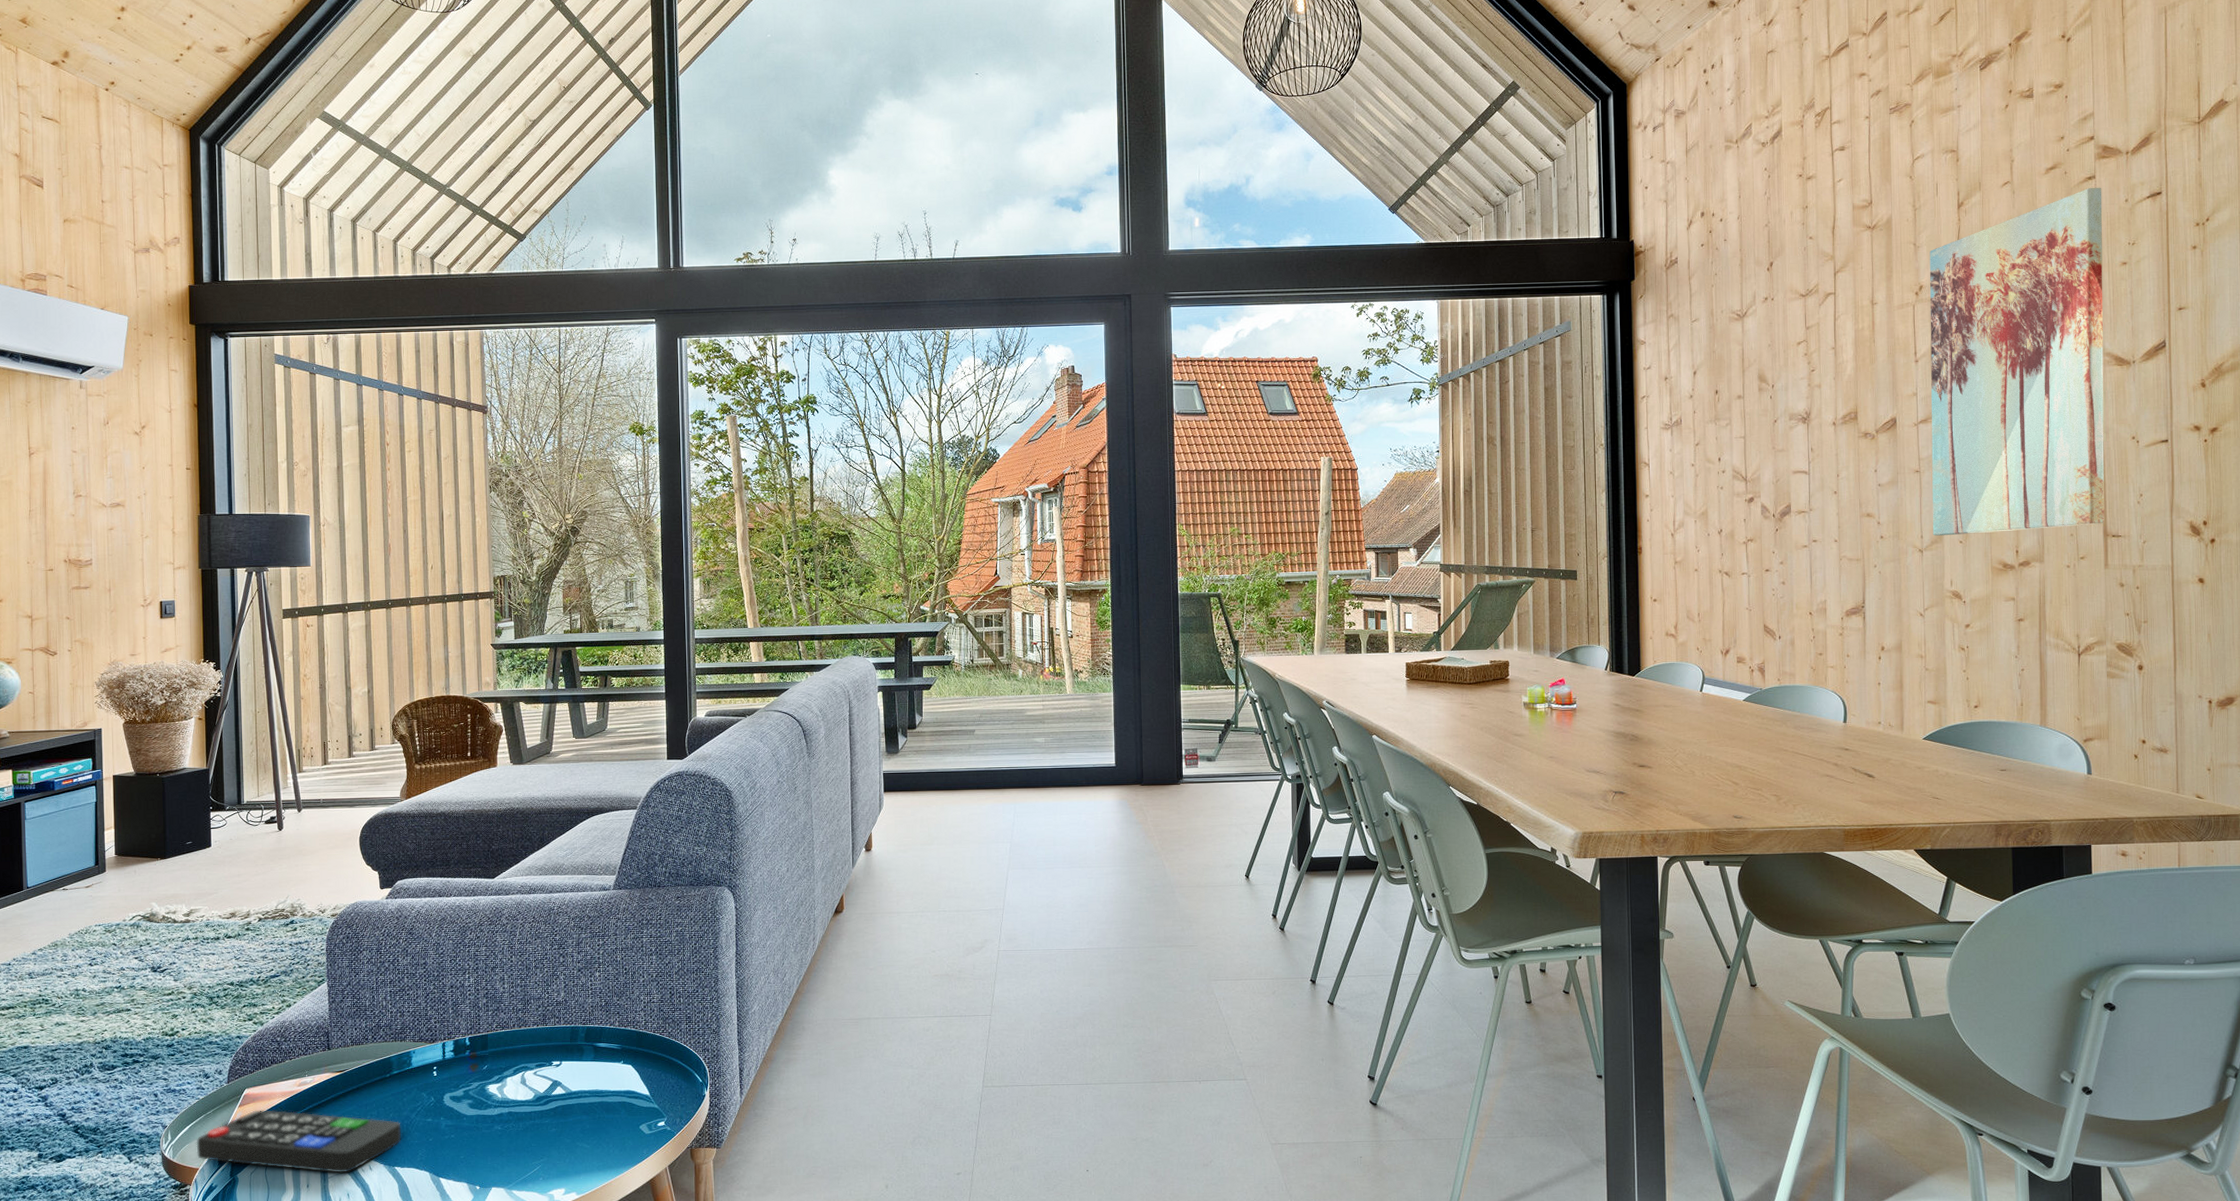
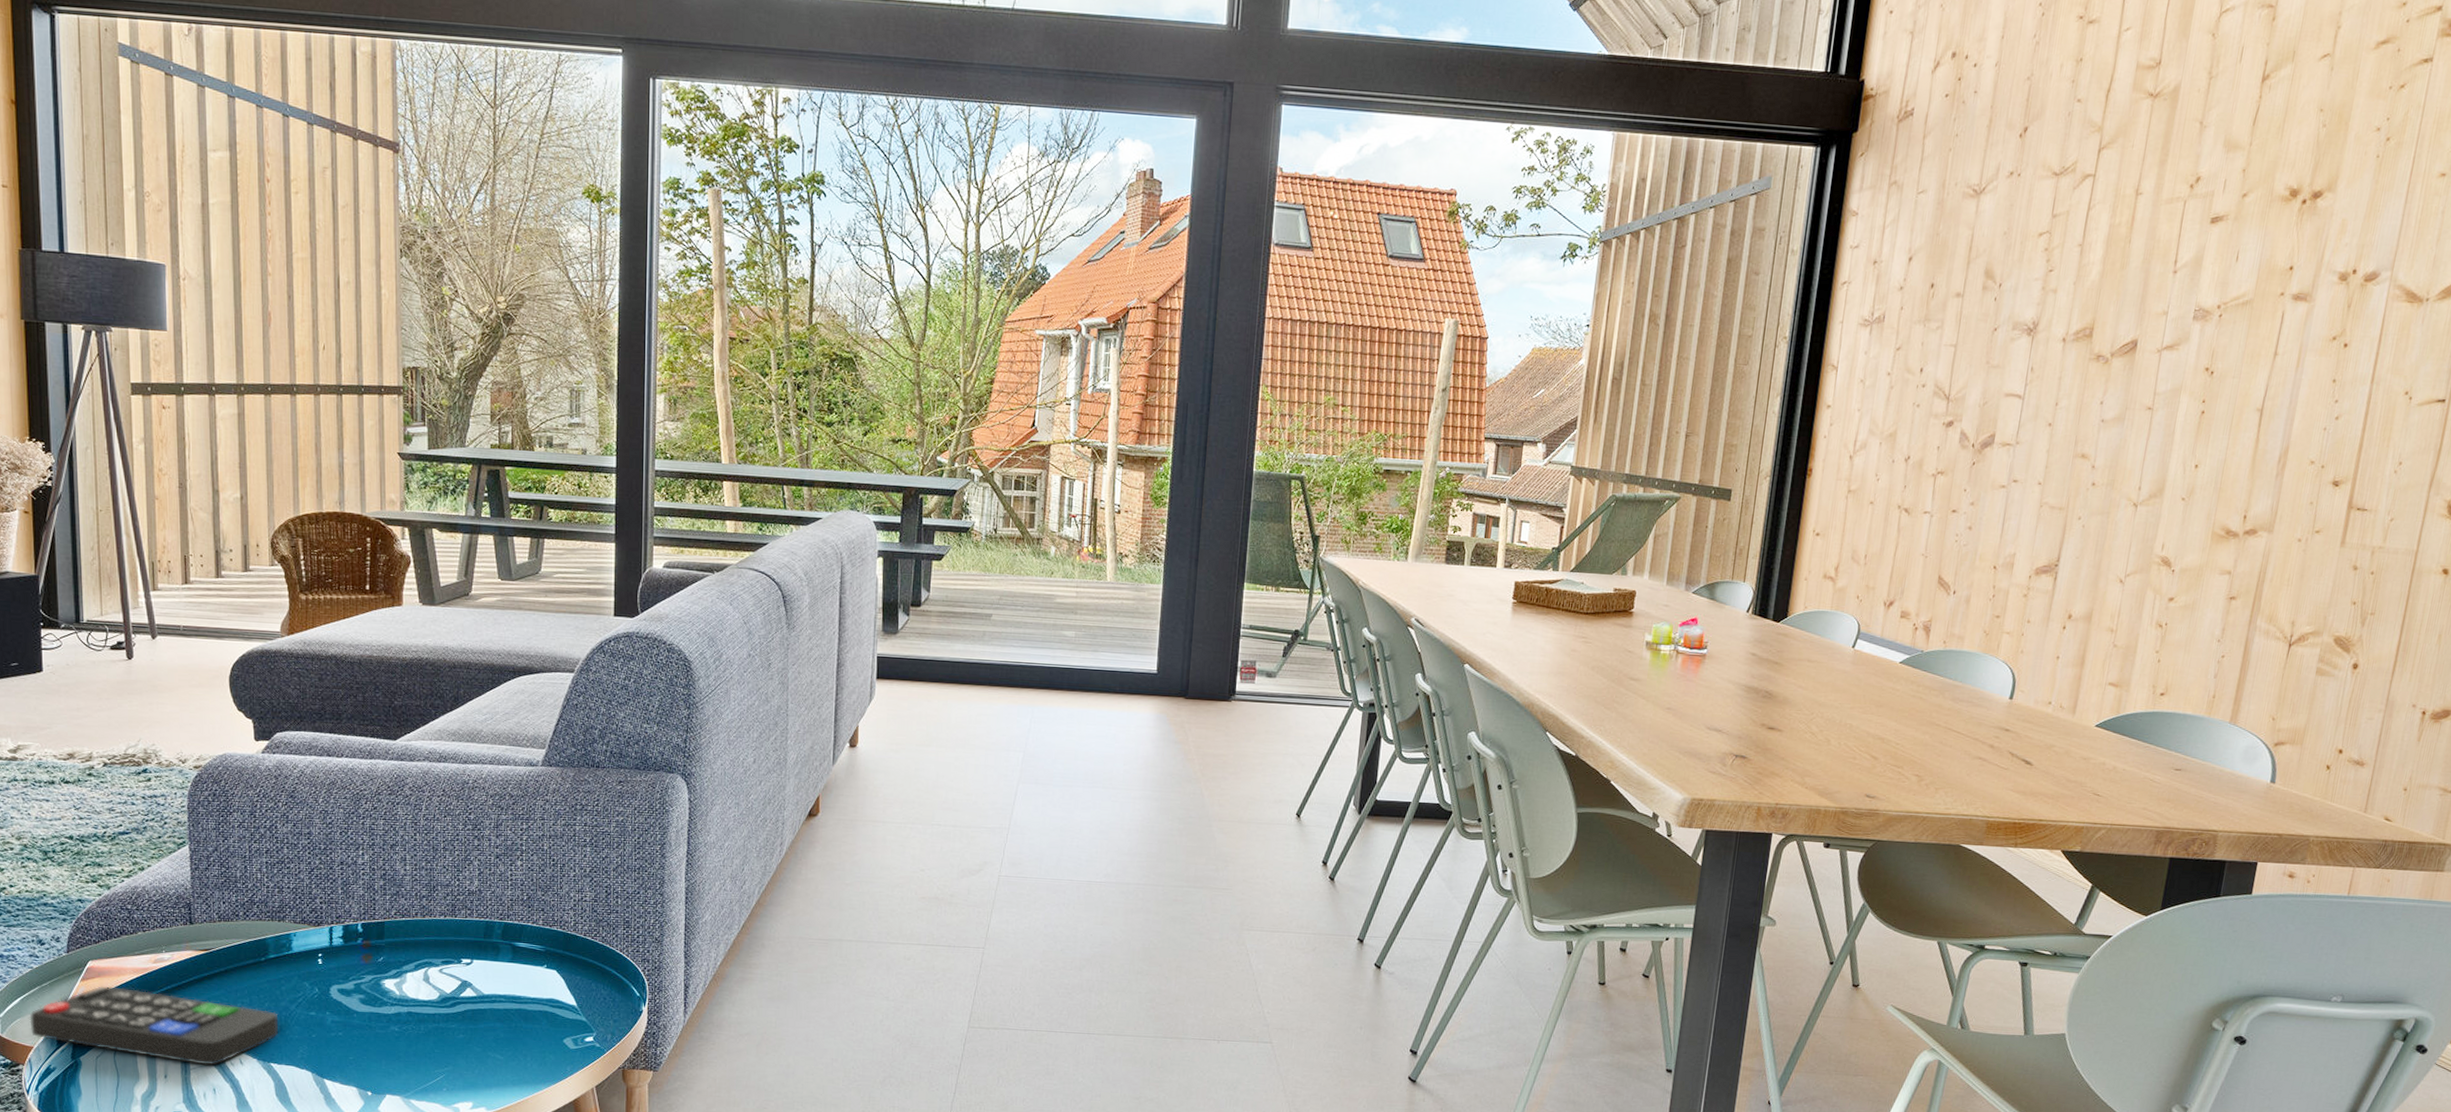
wall art: present [1929,187,2105,536] -> none [2152,72,2438,494]

